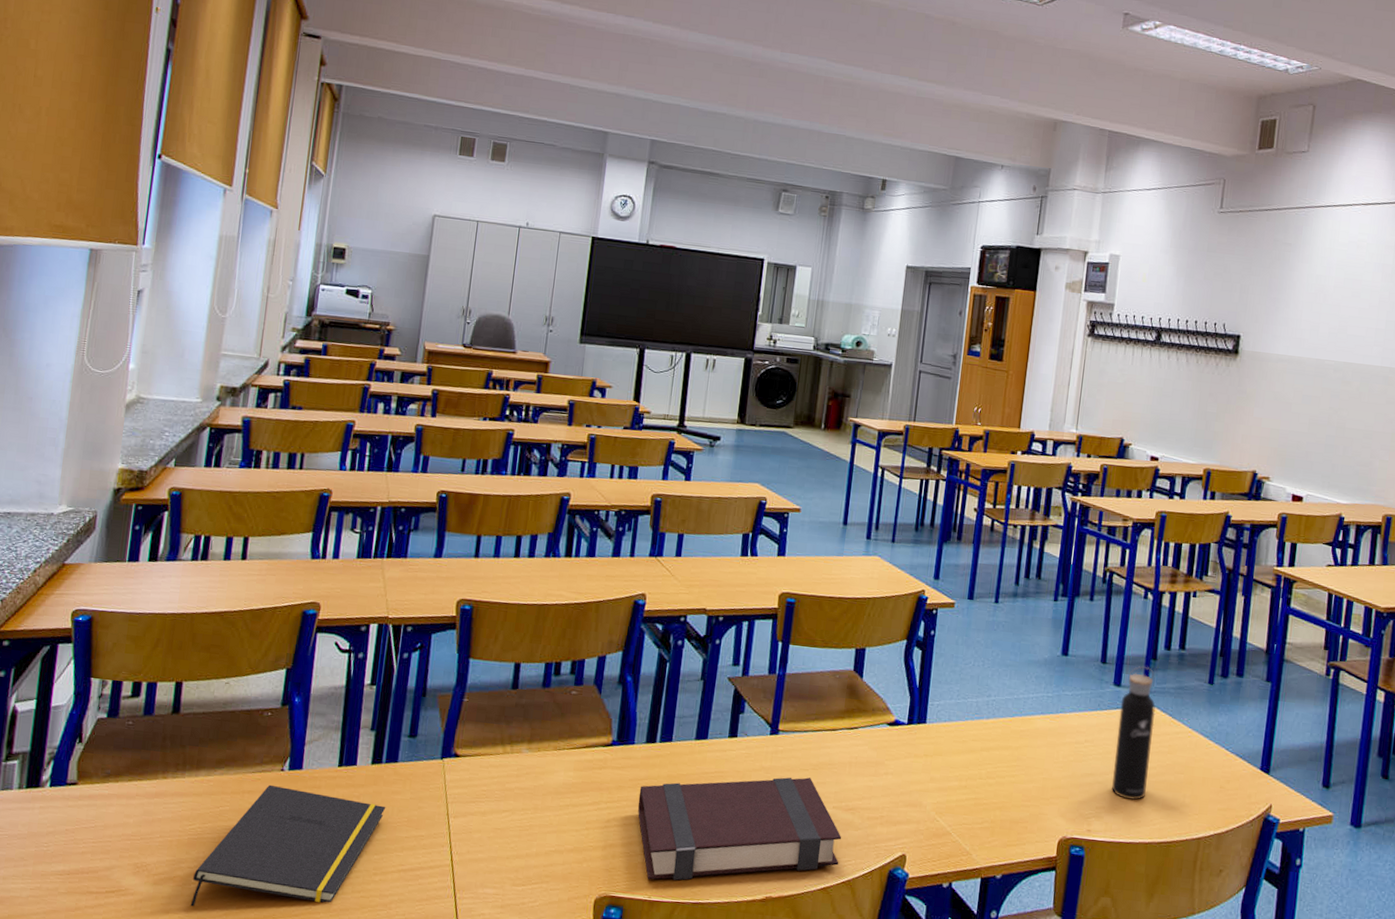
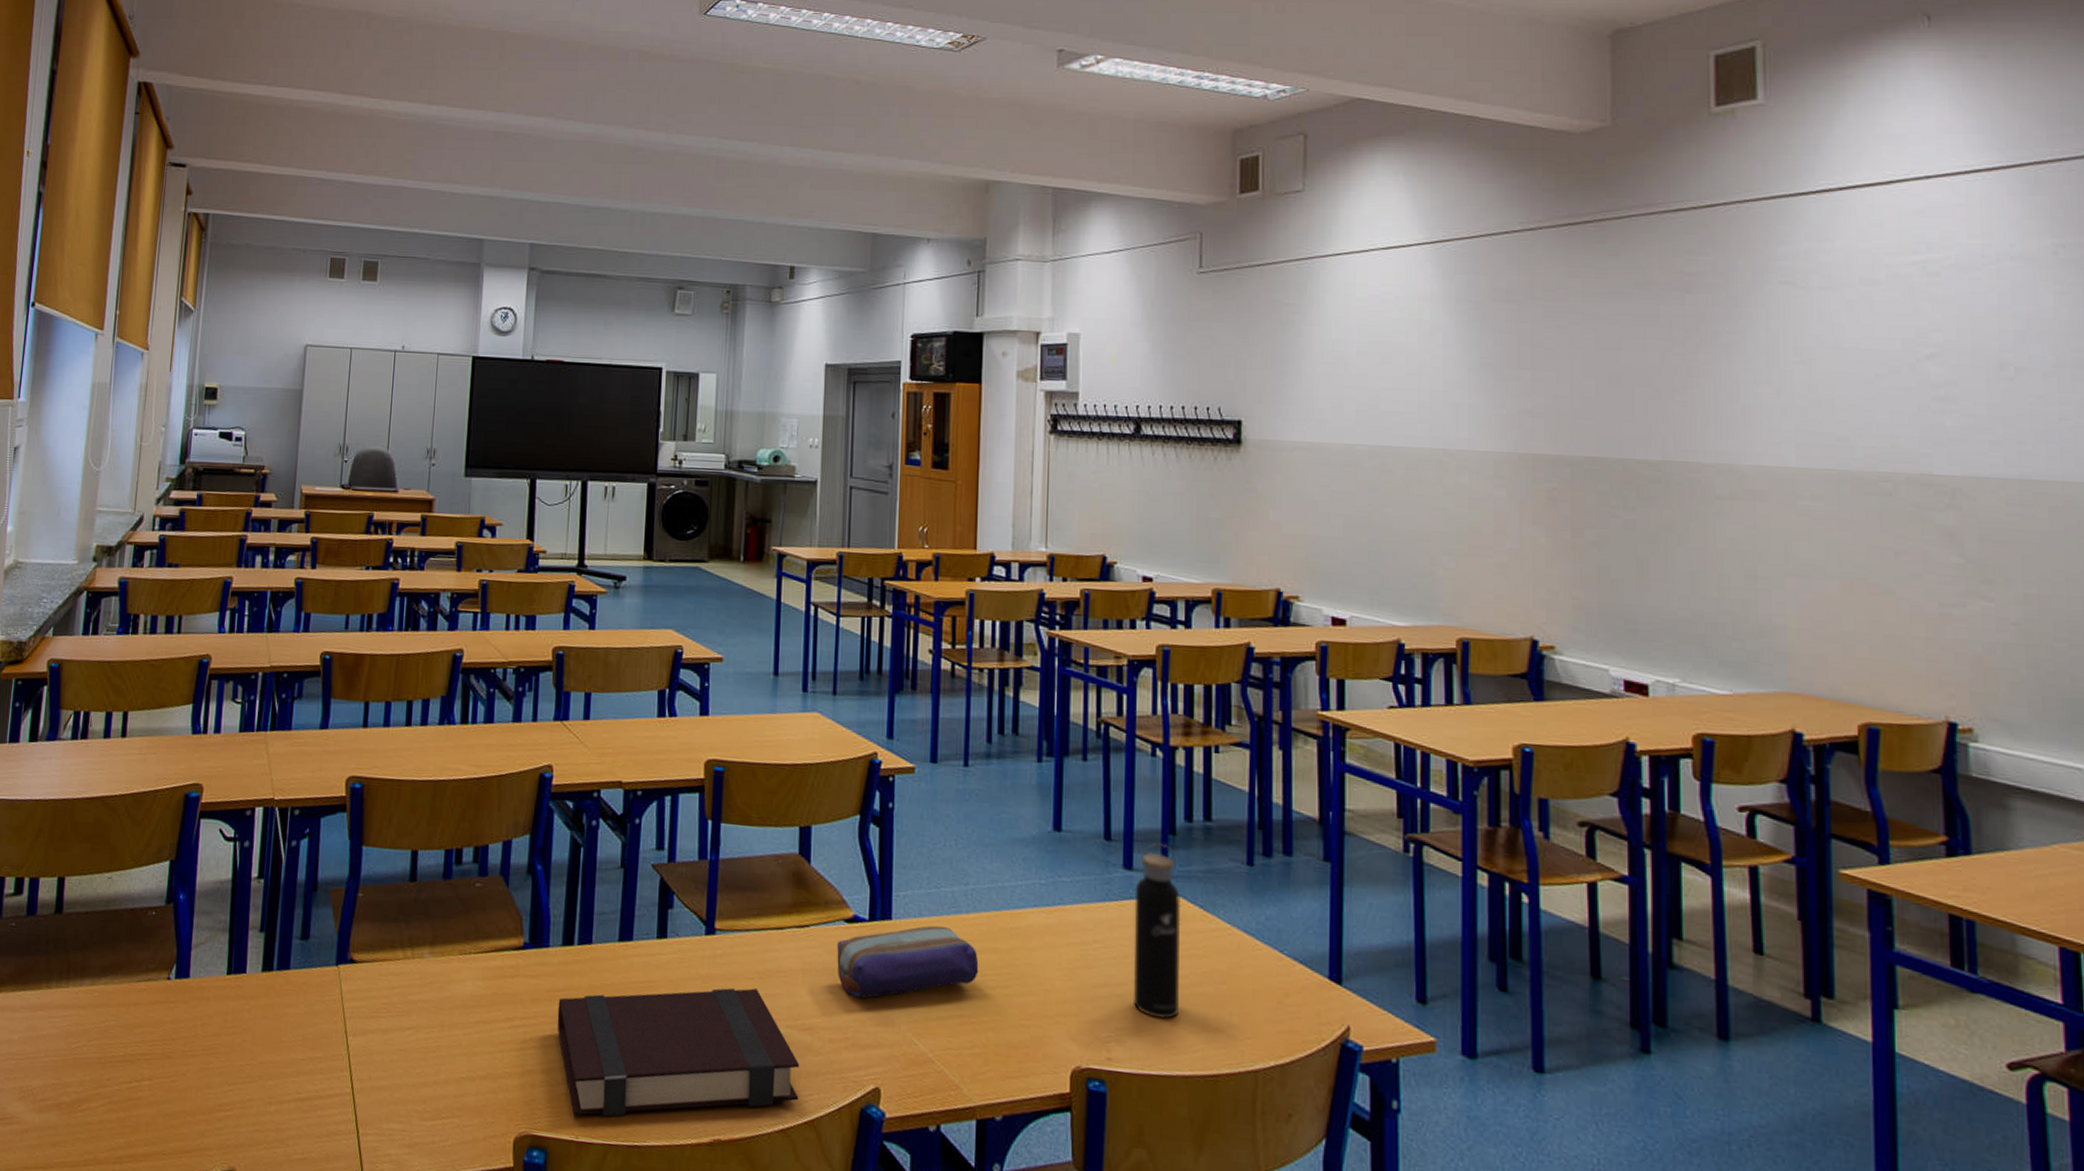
notepad: present [190,784,386,907] -> none [77,995,279,1139]
pencil case: none [878,728,994,786] -> present [837,925,979,999]

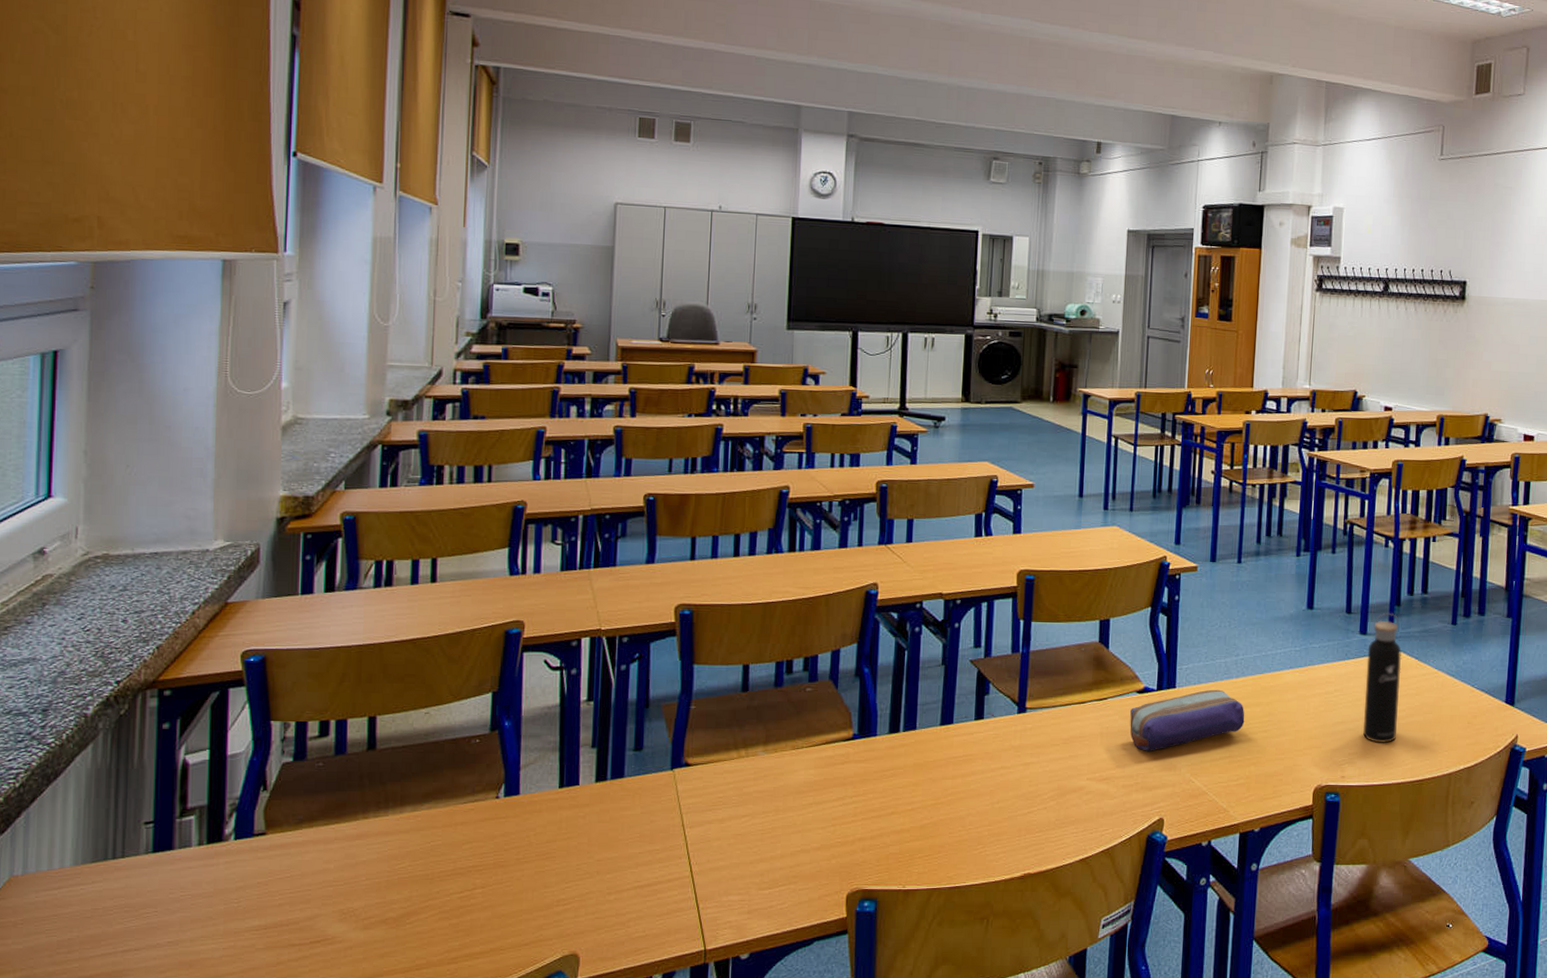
book: present [557,987,800,1117] -> none [884,752,1098,869]

